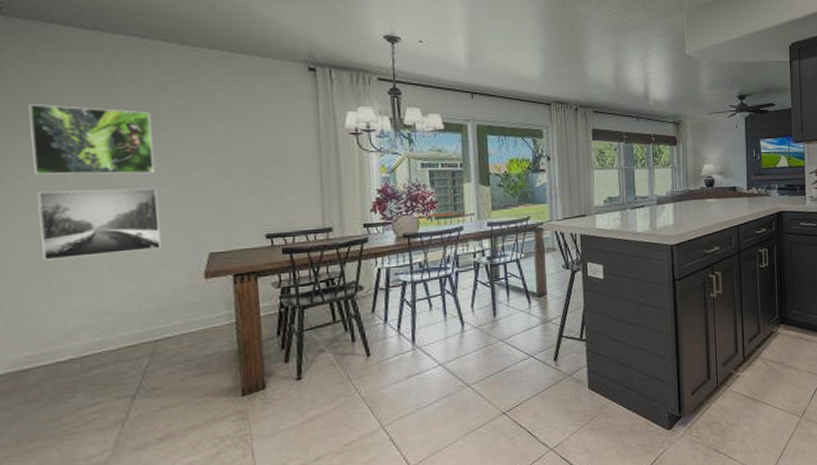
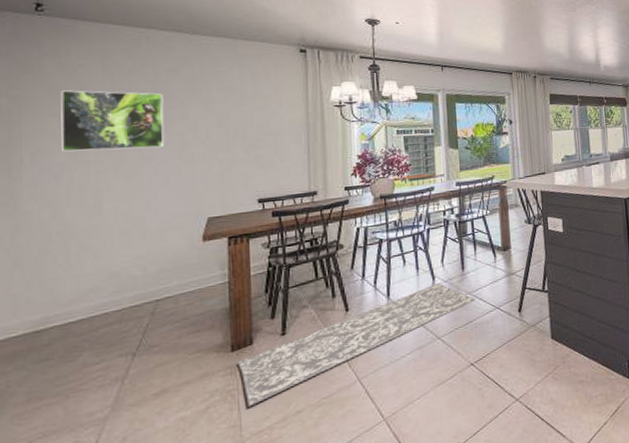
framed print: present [37,187,161,261] -> none [62,160,167,229]
rug: none [249,329,509,453] -> present [238,283,476,407]

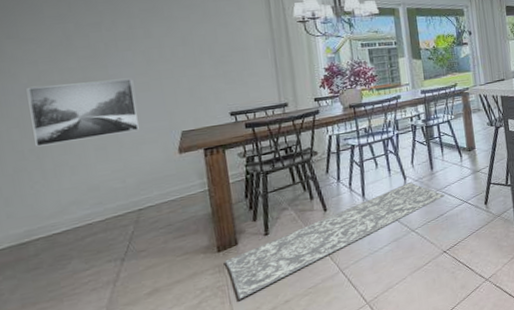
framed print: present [60,90,165,152] -> none [14,11,131,73]
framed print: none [62,160,167,229] -> present [26,78,139,147]

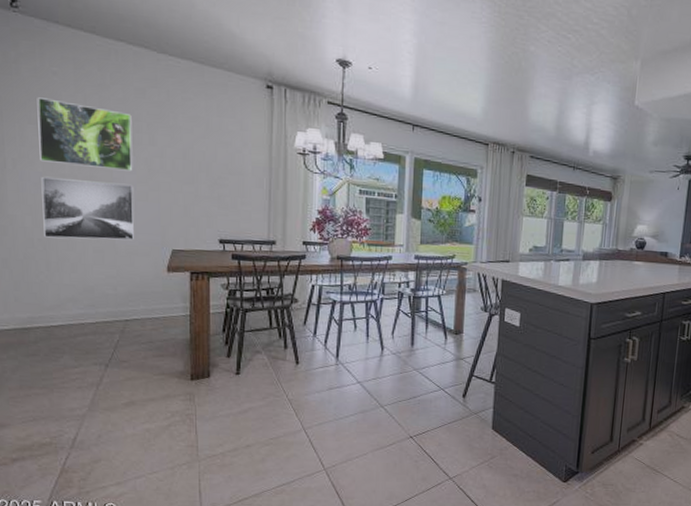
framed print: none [14,11,131,73] -> present [37,97,133,172]
rug: present [225,182,446,300] -> none [196,354,422,433]

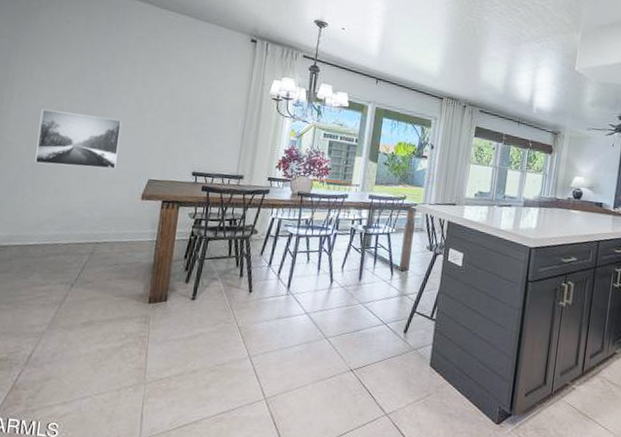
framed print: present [37,97,133,172] -> none [43,41,130,108]

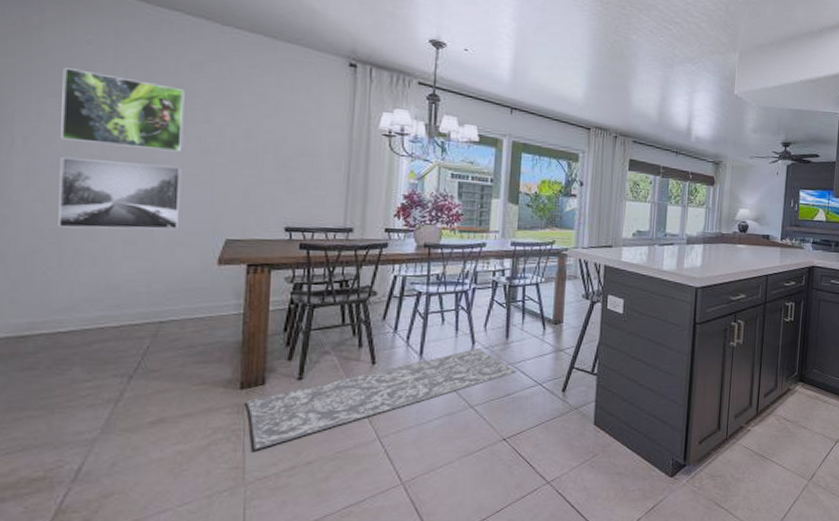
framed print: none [43,41,130,108] -> present [61,68,185,152]
rug: none [151,287,367,356] -> present [246,349,518,451]

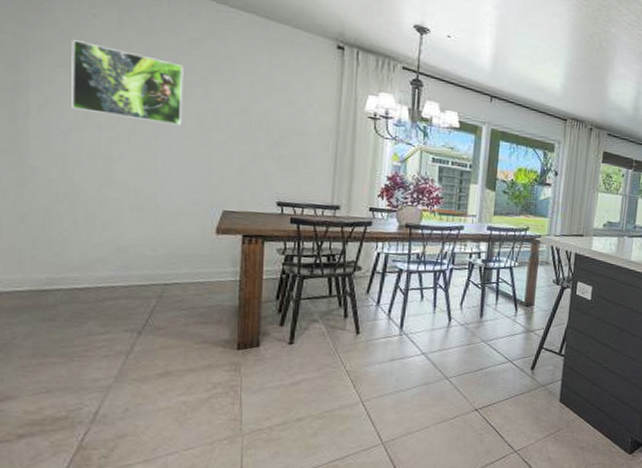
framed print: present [58,156,182,230] -> none [72,125,182,199]
rug: present [246,349,518,451] -> none [243,325,490,406]

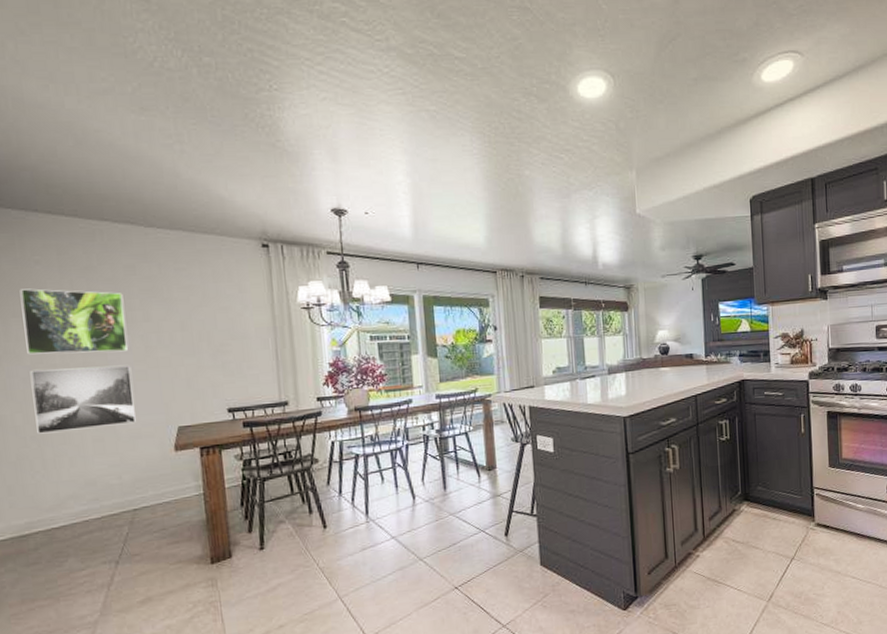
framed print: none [72,125,182,199] -> present [30,364,136,434]

